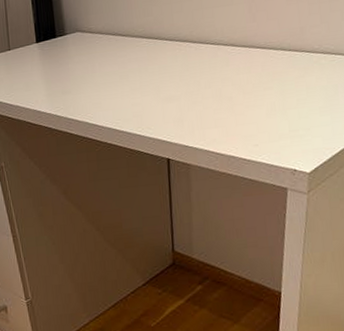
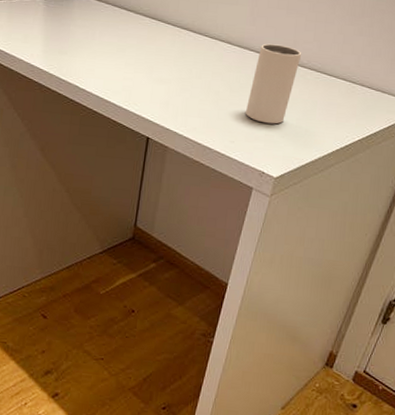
mug: none [263,34,312,120] -> present [245,43,302,124]

